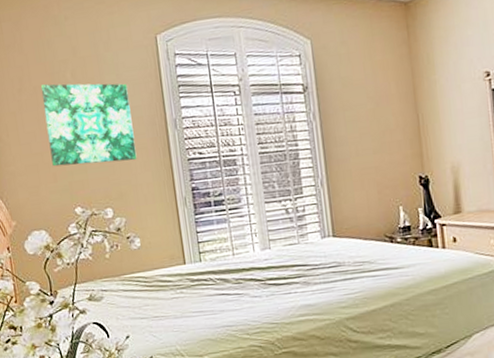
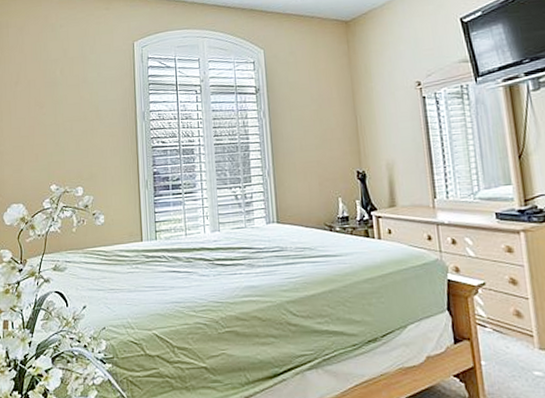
wall art: present [40,83,137,167] -> none [34,78,108,149]

